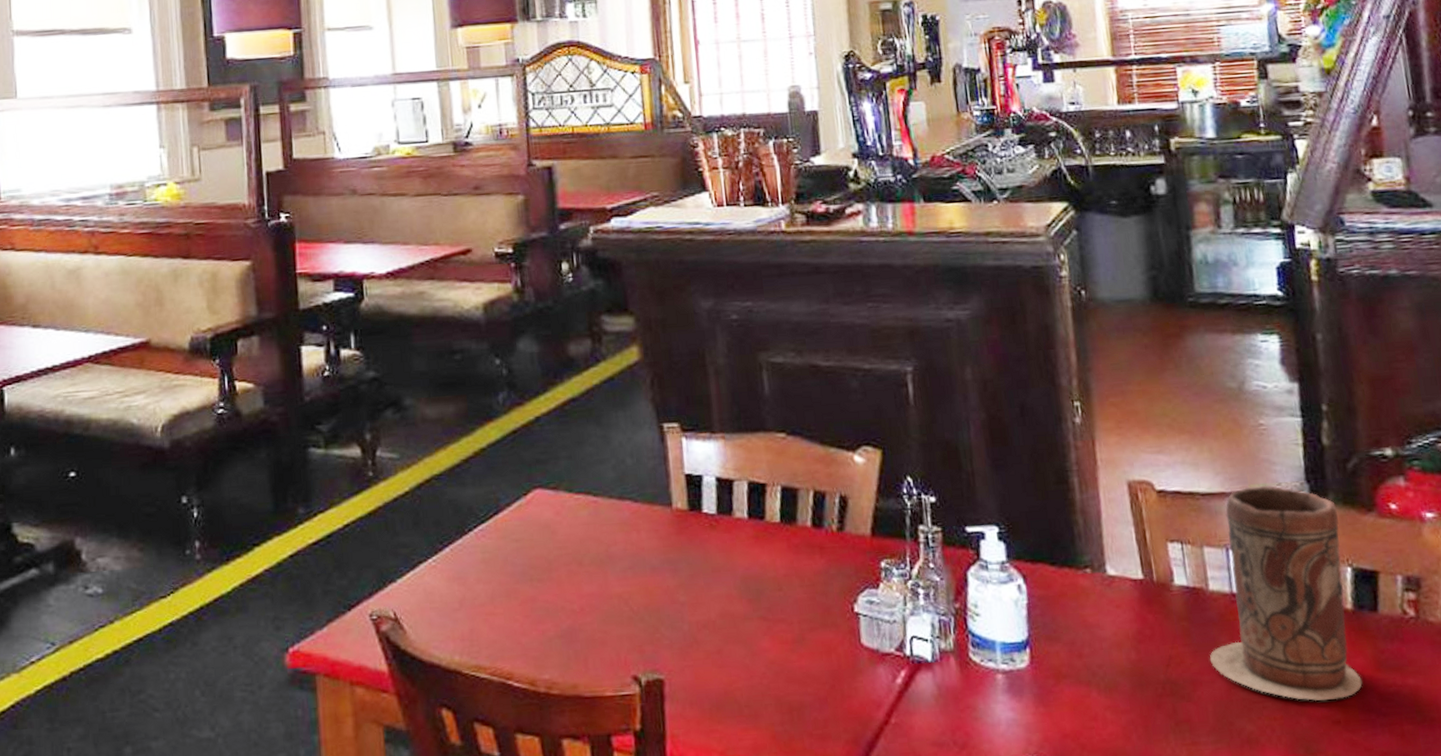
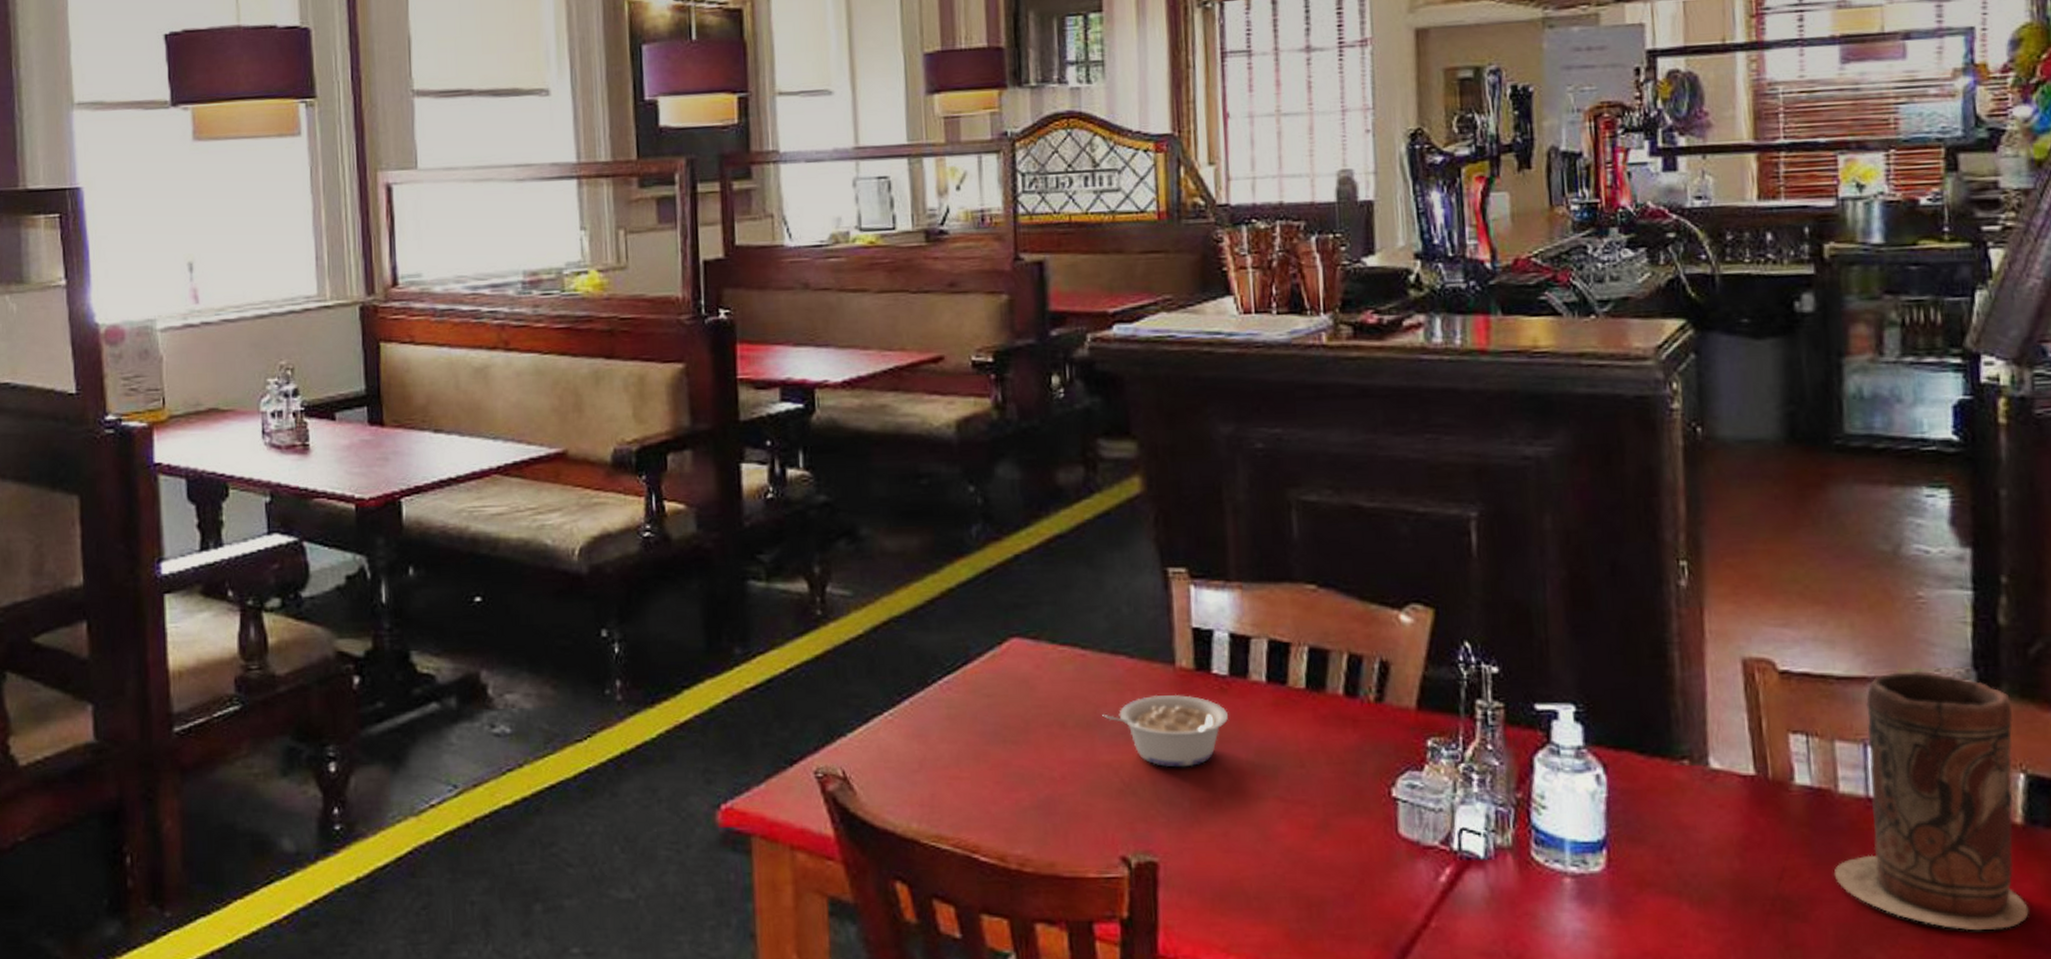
legume: none [613,532,718,596] -> present [1102,694,1228,768]

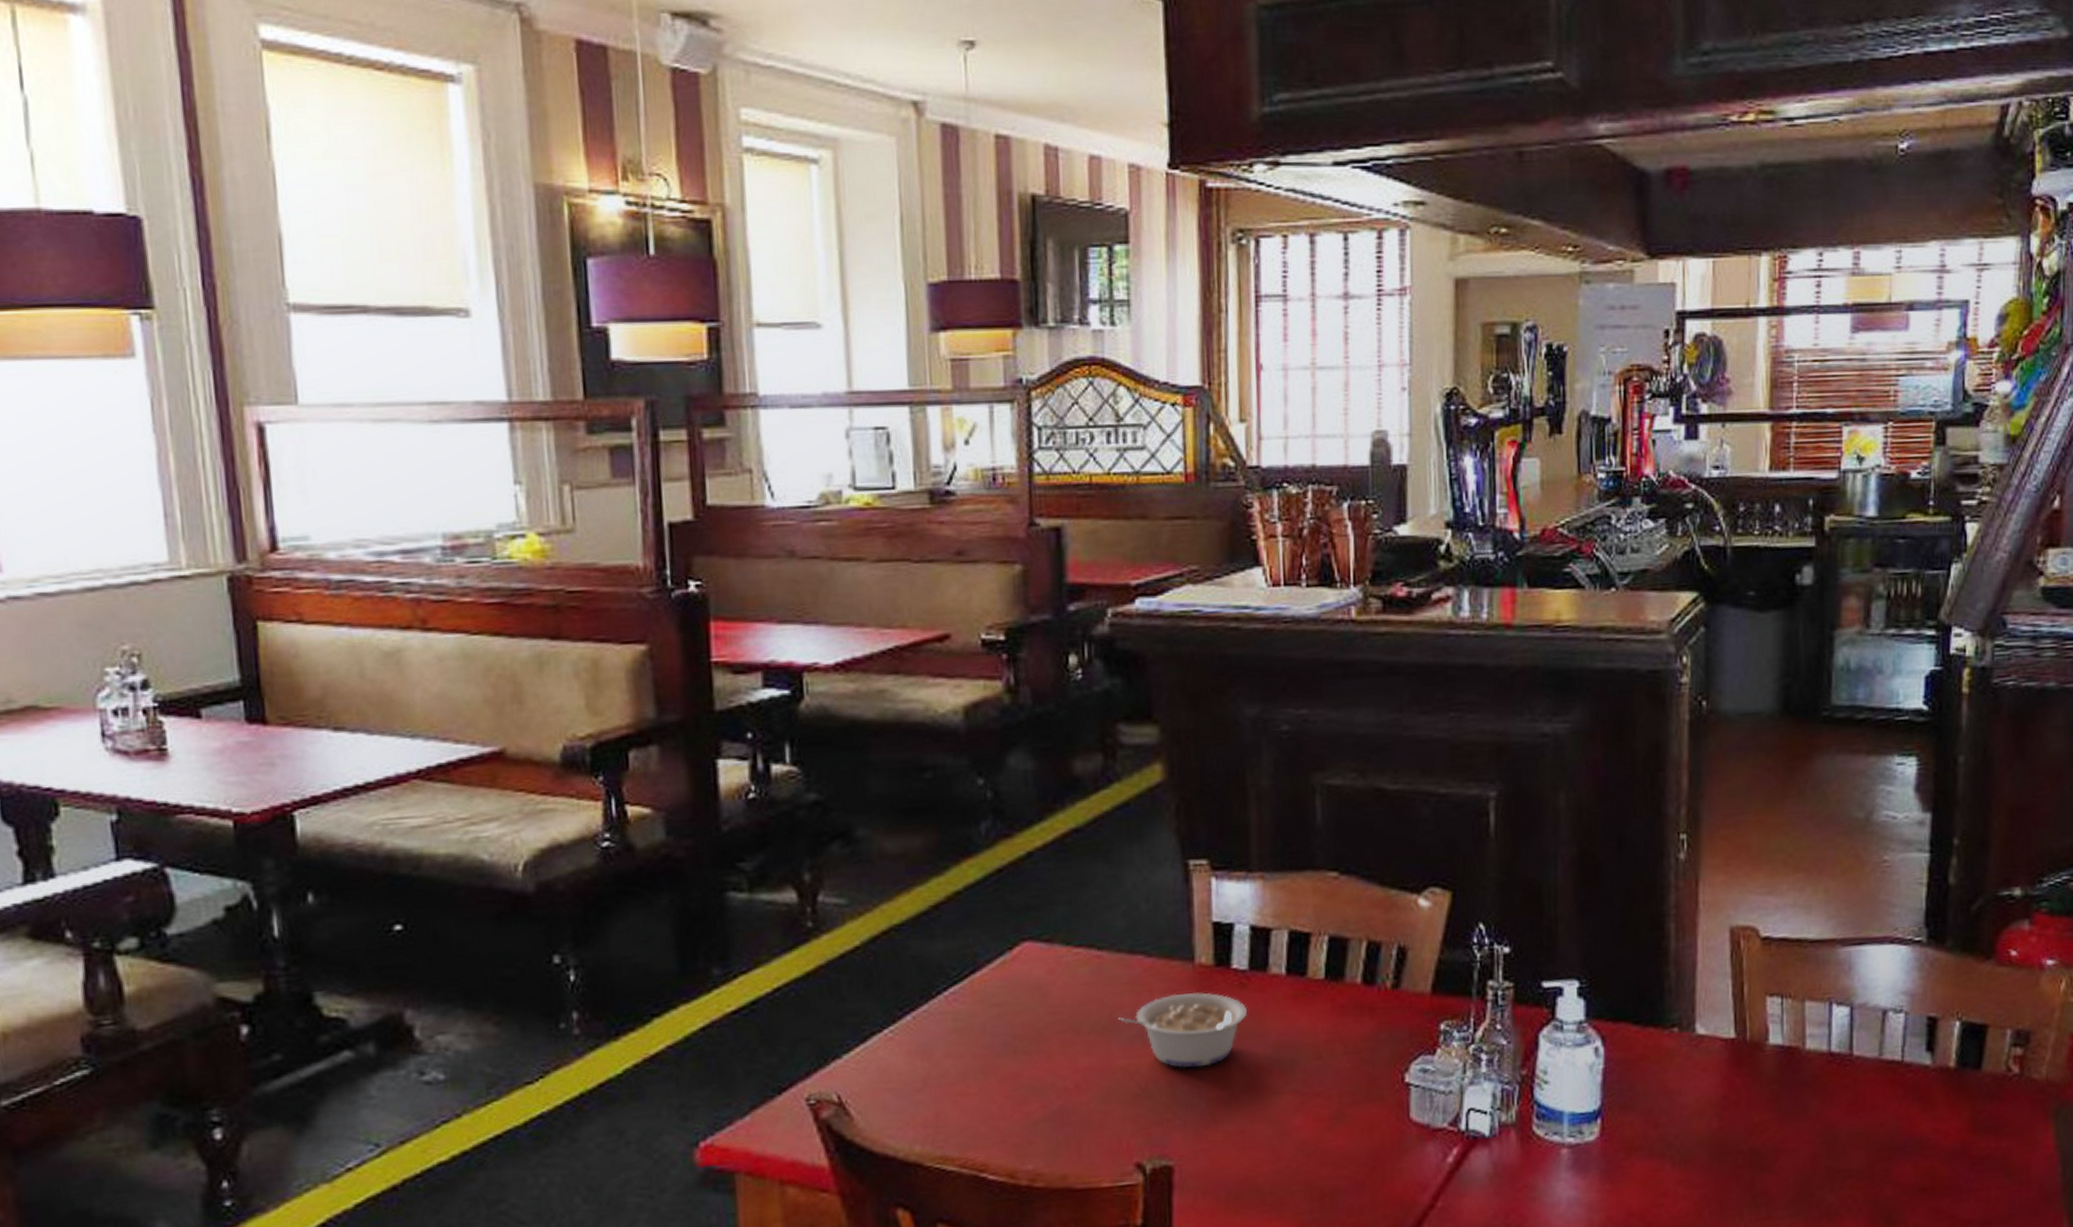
vase: present [1834,670,2029,931] -> none [1798,930,1954,1168]

